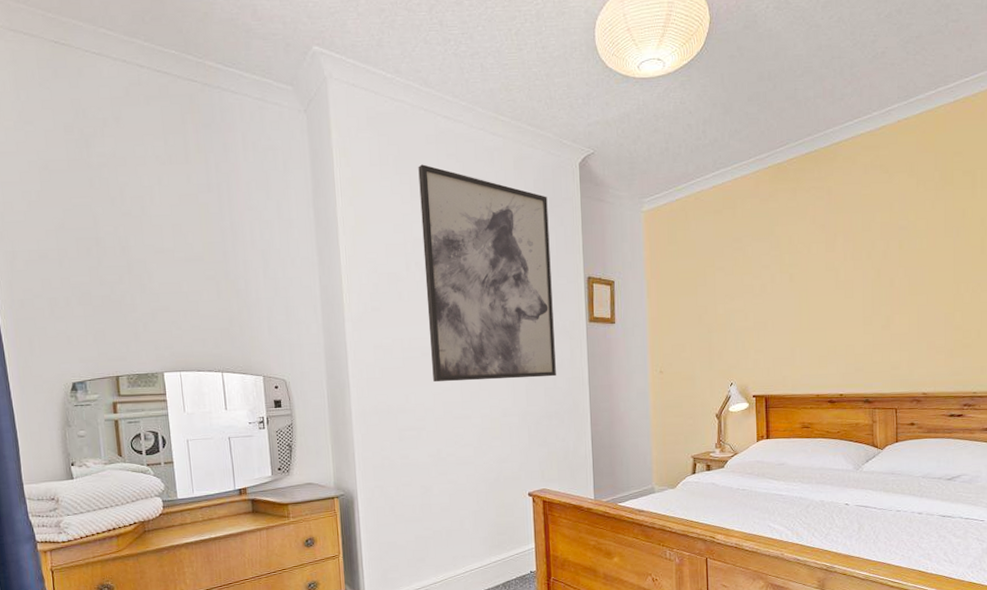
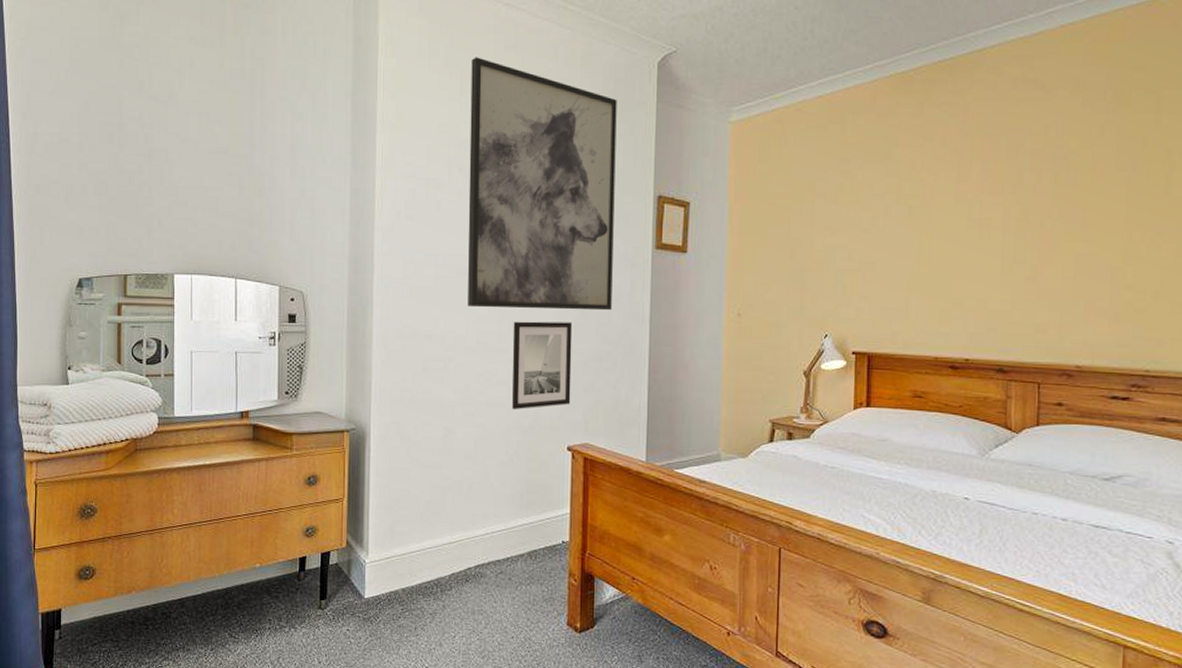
wall art: none [474,389,528,467] -> present [512,321,573,410]

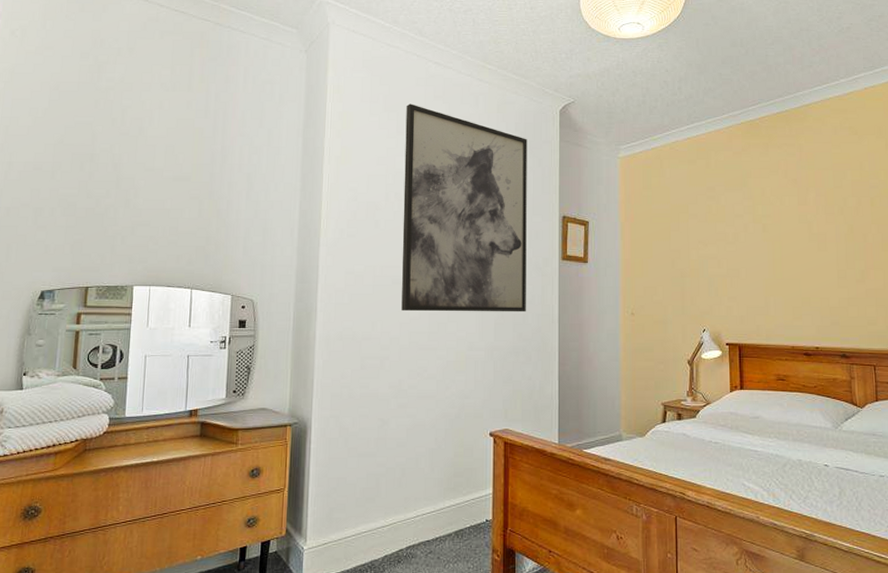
wall art: present [512,321,573,410] -> none [440,322,493,401]

